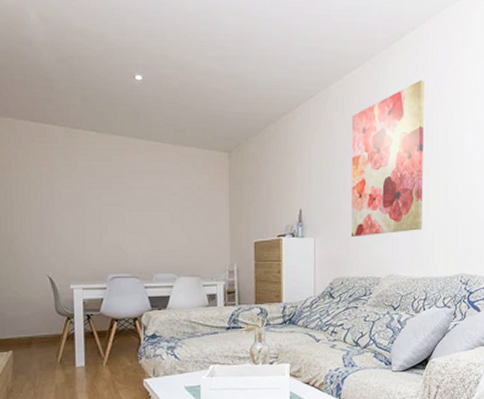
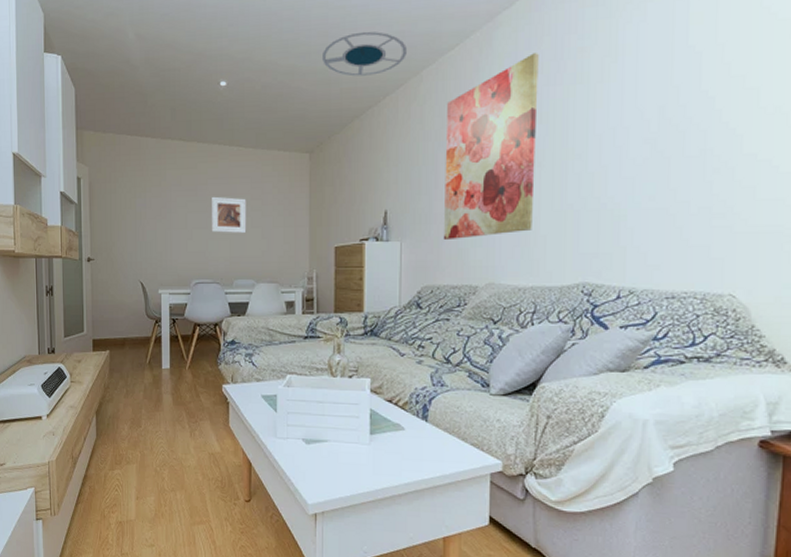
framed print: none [127,190,166,227] -> present [211,196,247,233]
ceiling lamp: none [238,43,316,85] -> present [321,31,407,77]

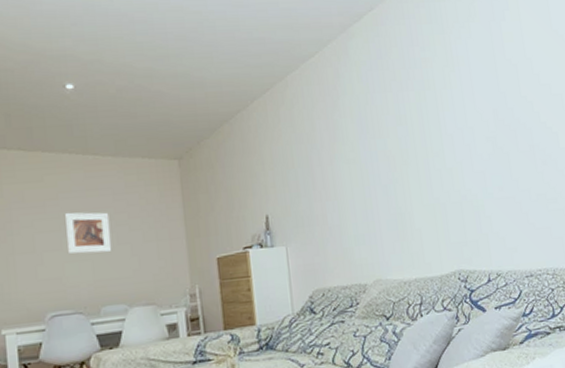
ceiling lamp: present [321,31,407,77] -> none [181,37,269,81]
wall art: present [443,53,539,241] -> none [314,62,408,242]

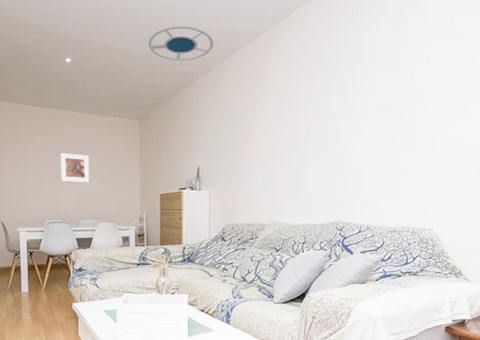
ceiling lamp: none [181,37,269,81] -> present [148,26,213,61]

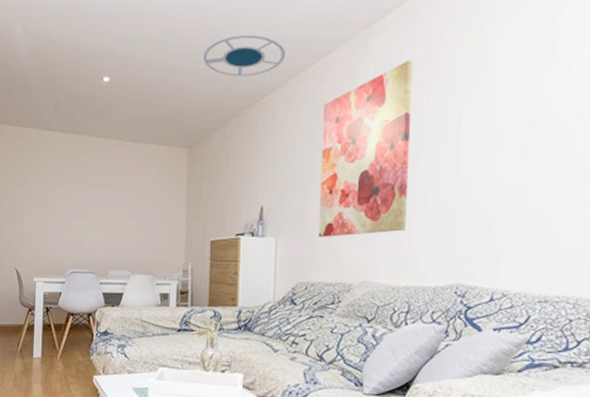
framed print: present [60,152,90,182] -> none [88,187,125,224]
wall art: none [240,52,308,190] -> present [318,60,413,238]

